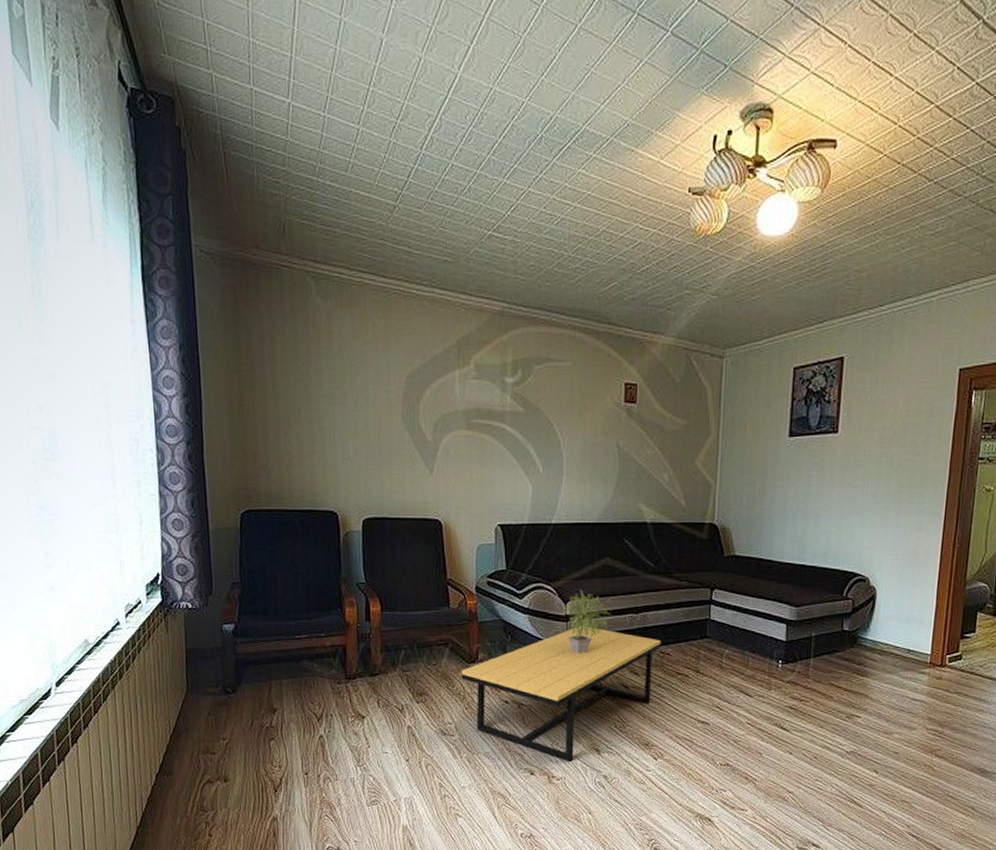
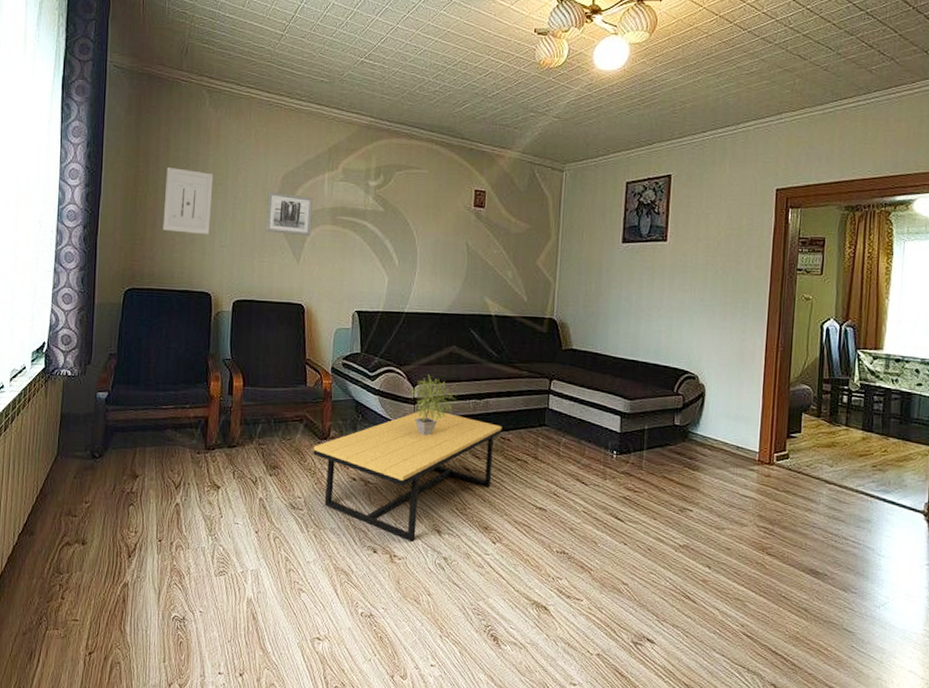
wall art: none [274,369,330,446] -> present [163,166,214,234]
wall art: none [392,394,444,444] -> present [265,192,313,237]

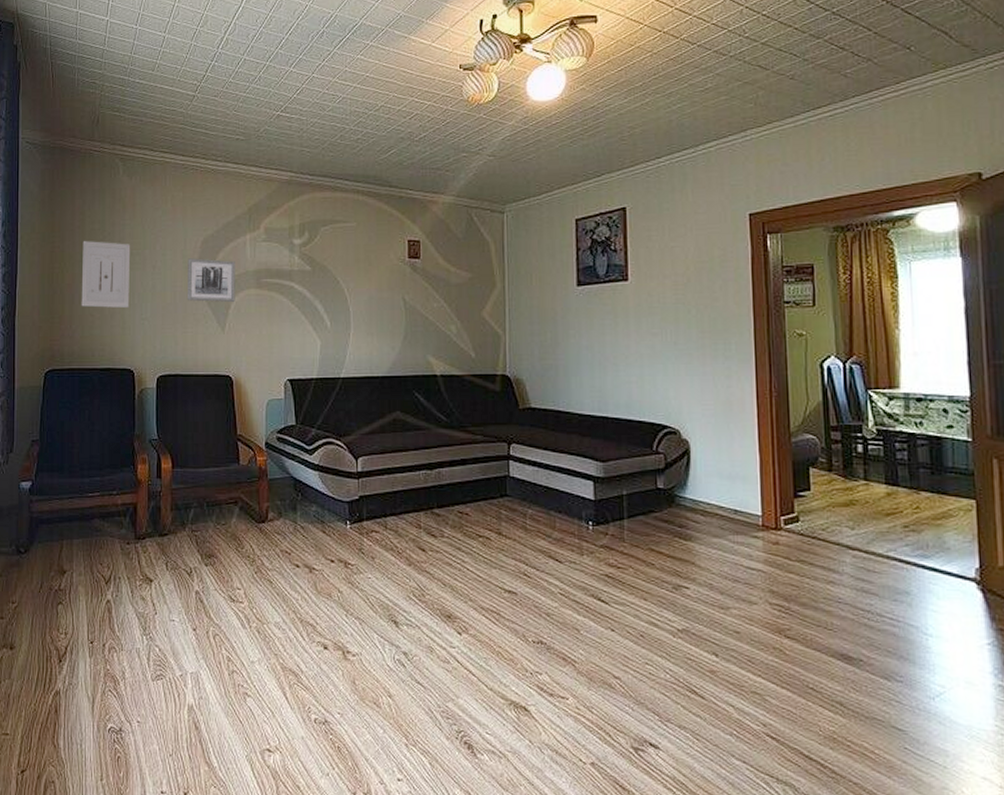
coffee table: present [313,409,502,543] -> none [250,483,459,636]
potted plant: present [409,374,456,436] -> none [352,445,403,513]

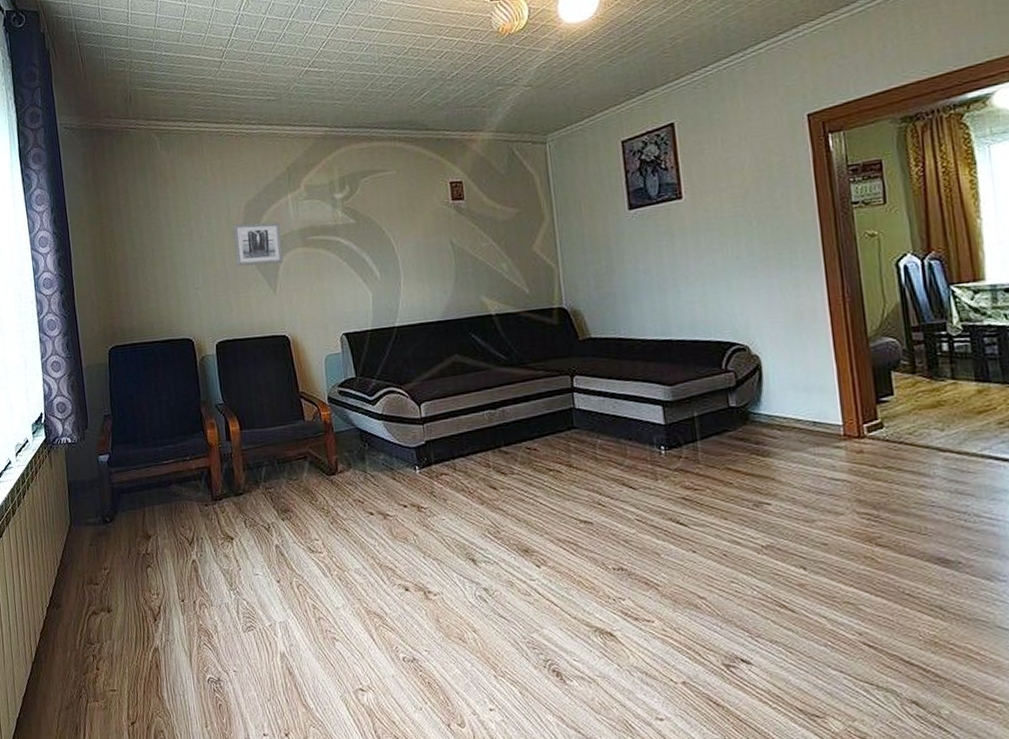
wall art: present [81,240,131,308] -> none [129,216,182,283]

